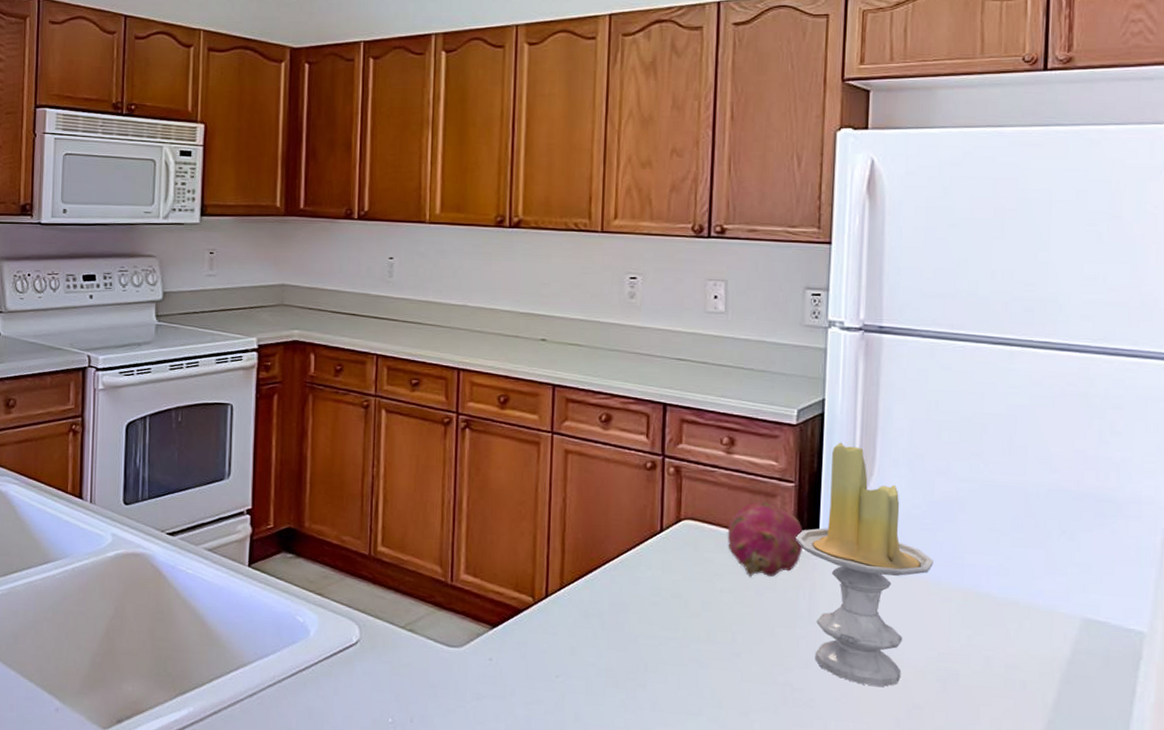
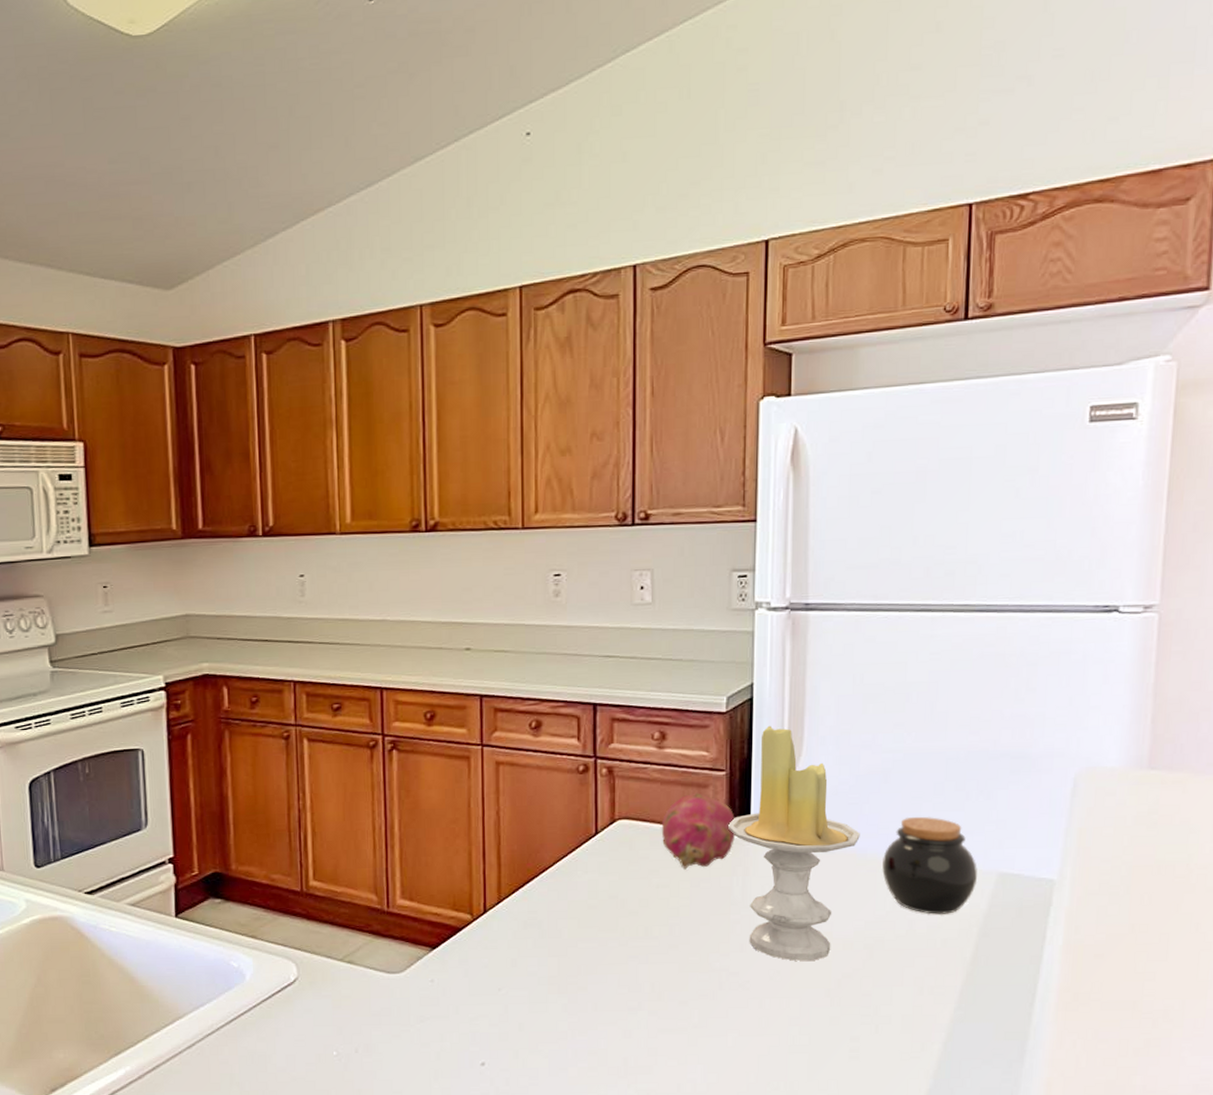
jar: none [957,549,1059,655] -> present [882,816,977,915]

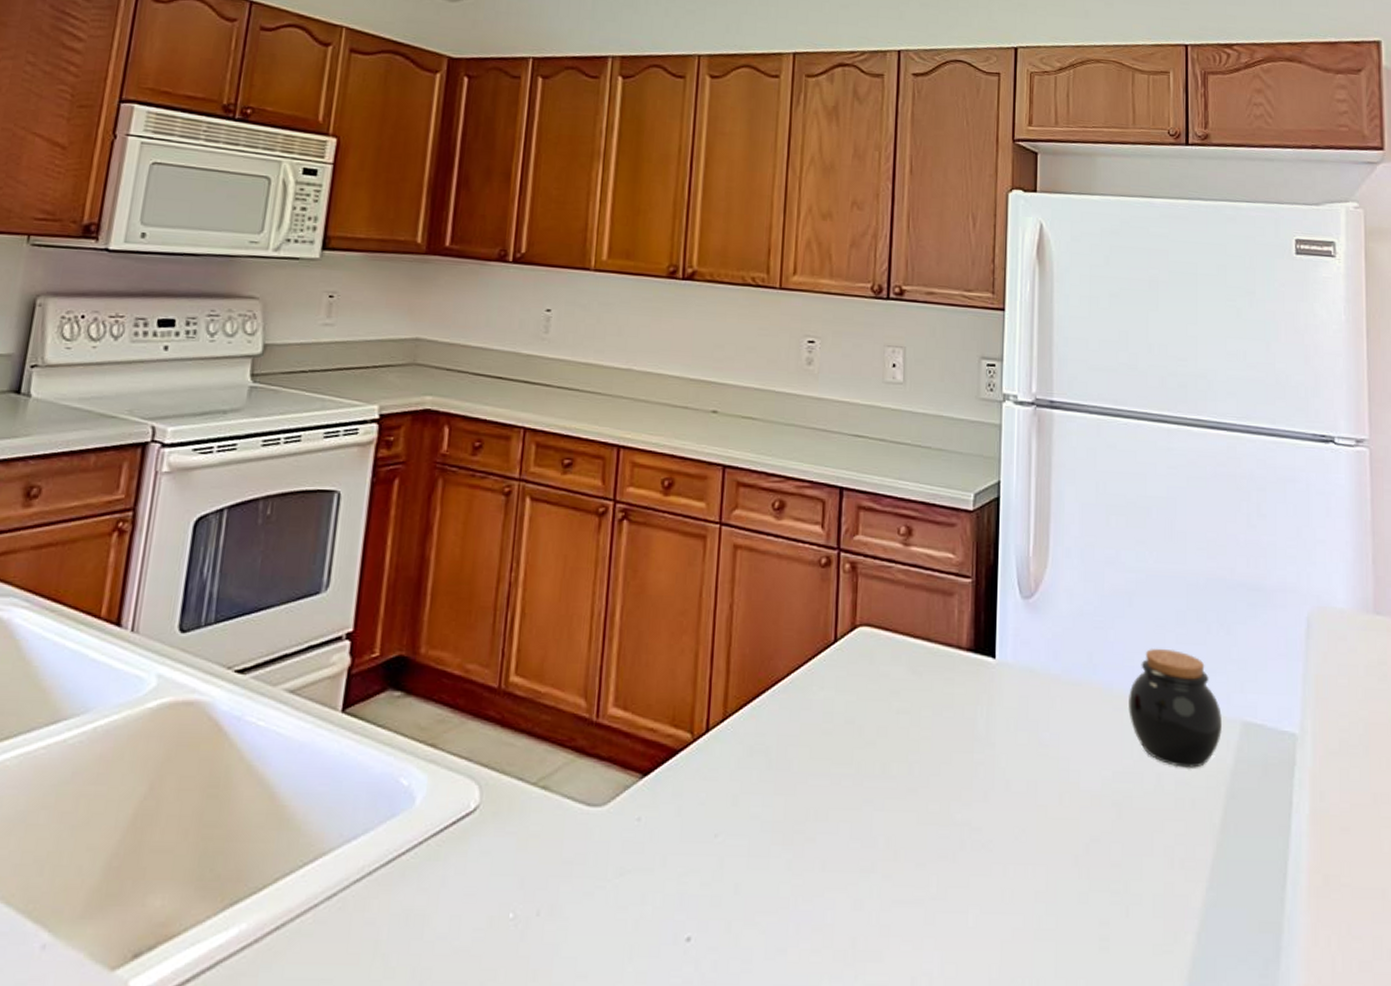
fruit: present [661,793,736,870] -> none [904,601,981,693]
candle: present [727,725,860,961] -> none [972,530,1106,818]

